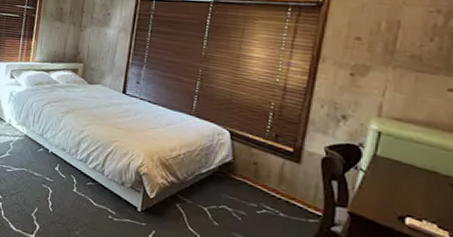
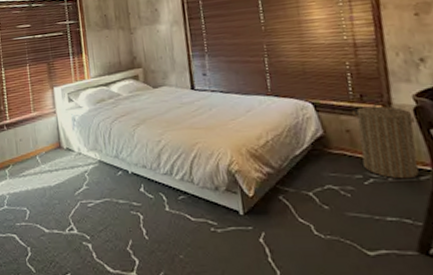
laundry hamper: none [261,145,323,219] -> present [351,102,419,179]

